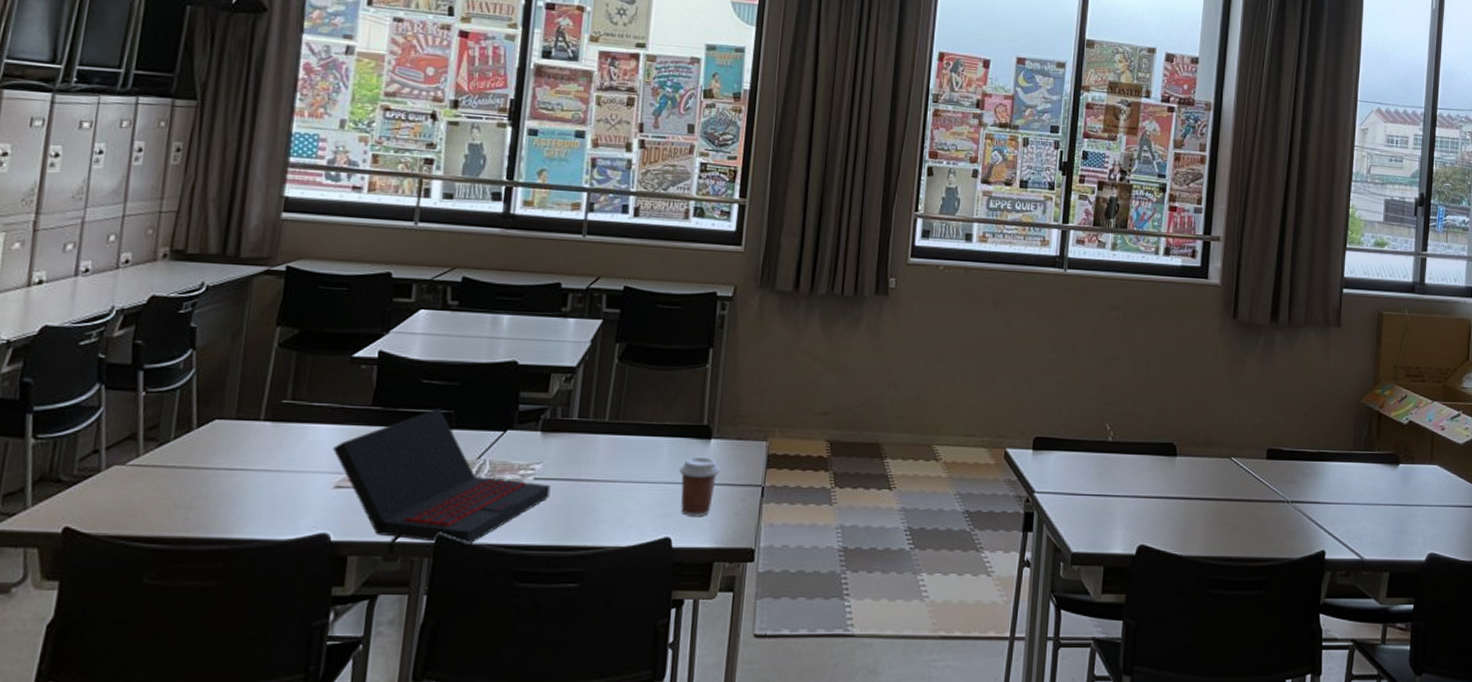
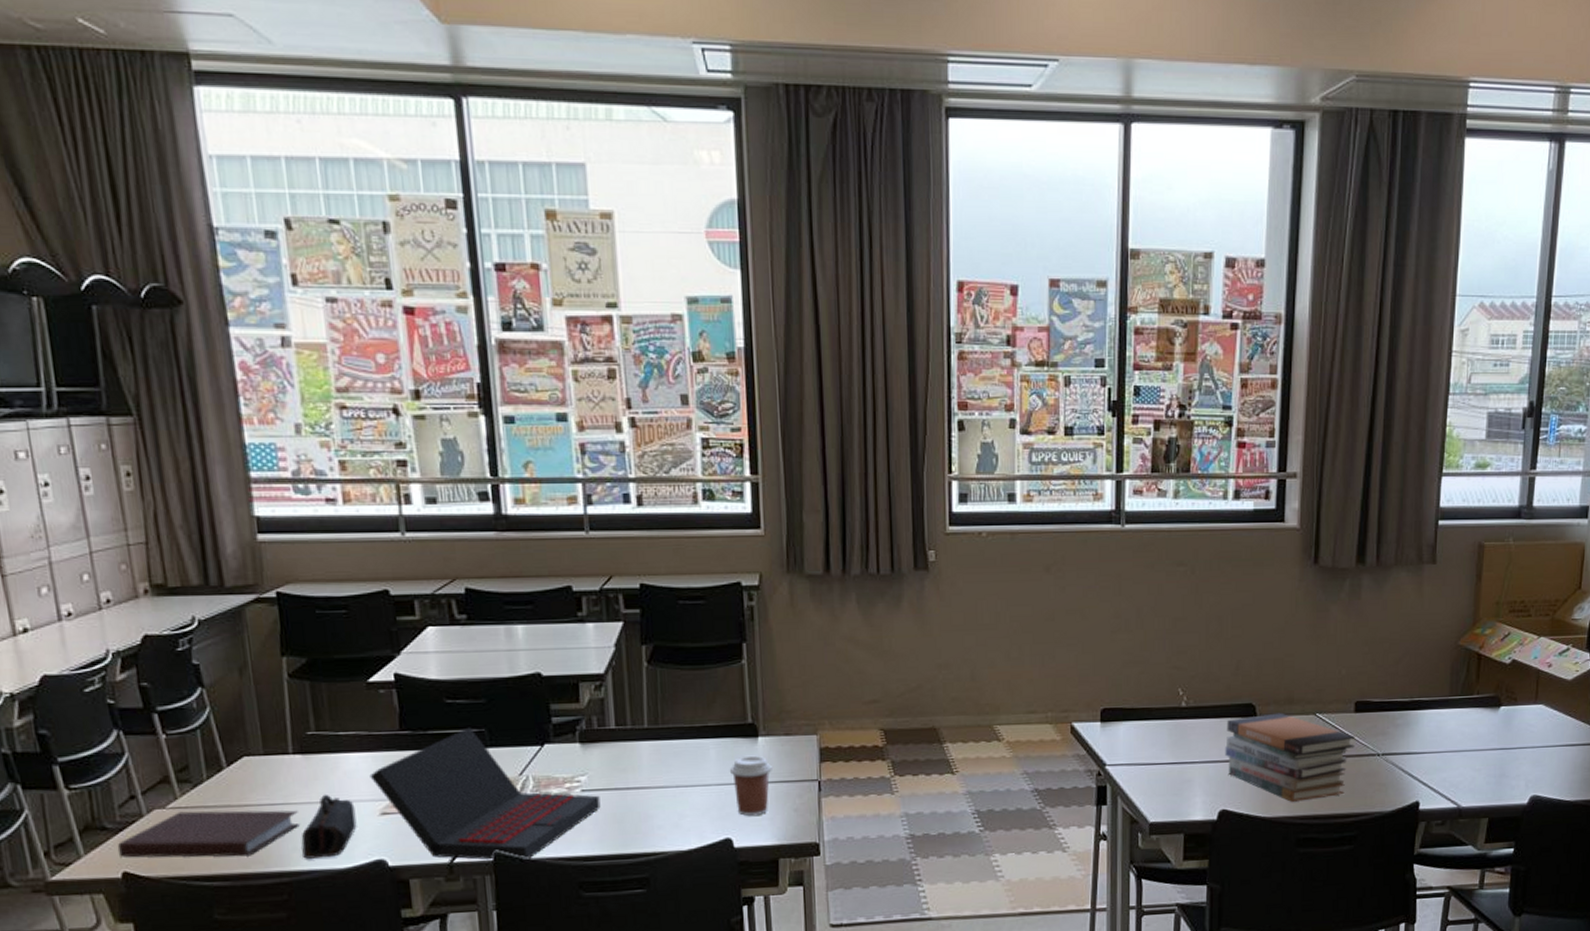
notebook: none [65,469,255,520] -> present [117,810,301,858]
pencil case: none [248,462,312,528] -> present [301,794,357,859]
book stack: none [1146,454,1267,542] -> present [1225,713,1356,802]

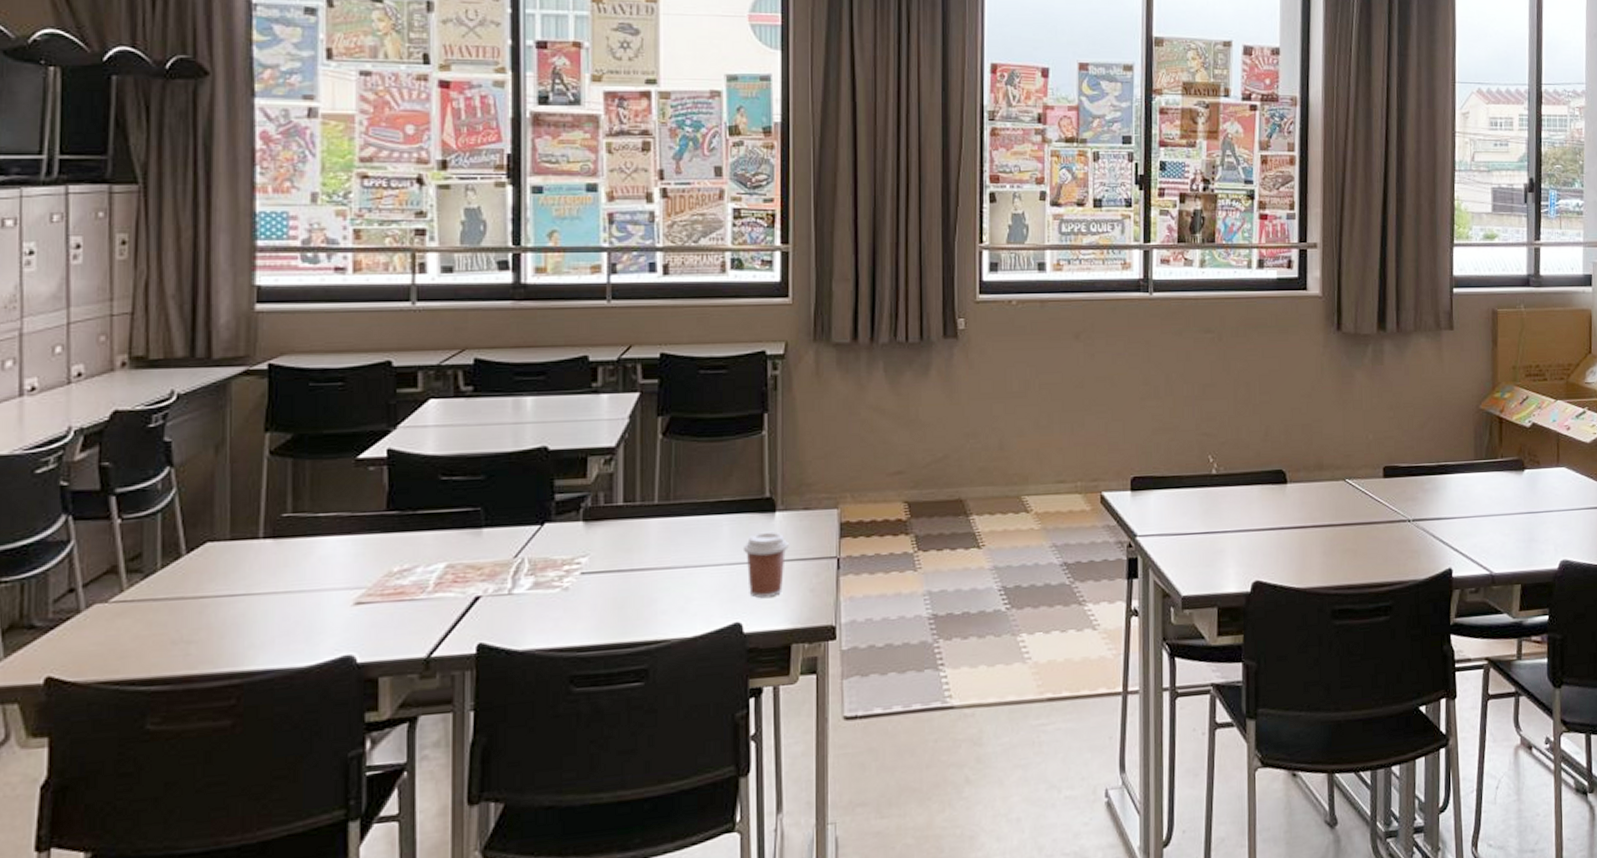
notebook: present [117,810,301,858] -> none [44,601,262,660]
pencil case: present [301,794,357,859] -> none [260,582,326,657]
laptop: present [369,727,601,861] -> none [347,506,601,654]
book stack: present [1225,713,1356,802] -> none [1257,479,1386,571]

